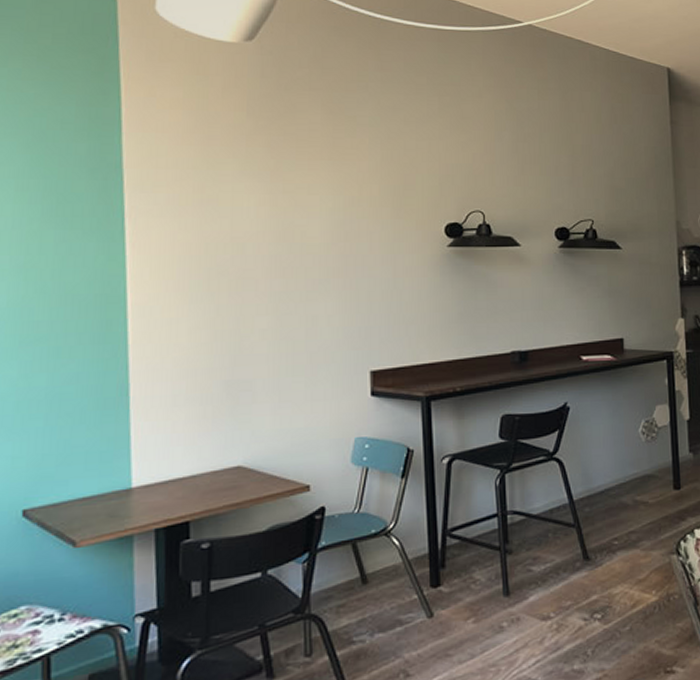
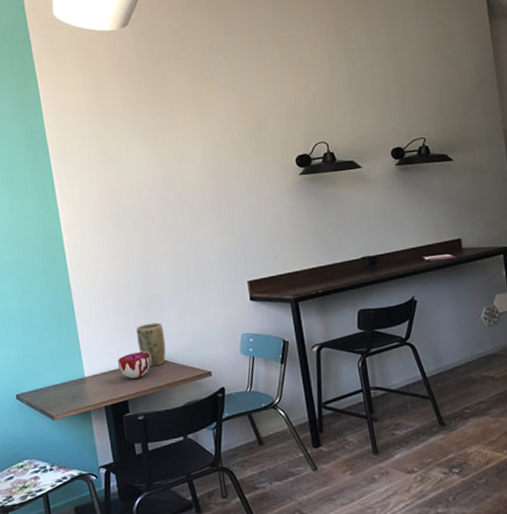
decorative bowl: none [182,455,231,492] -> present [118,351,152,379]
plant pot: none [214,417,253,477] -> present [136,322,166,367]

